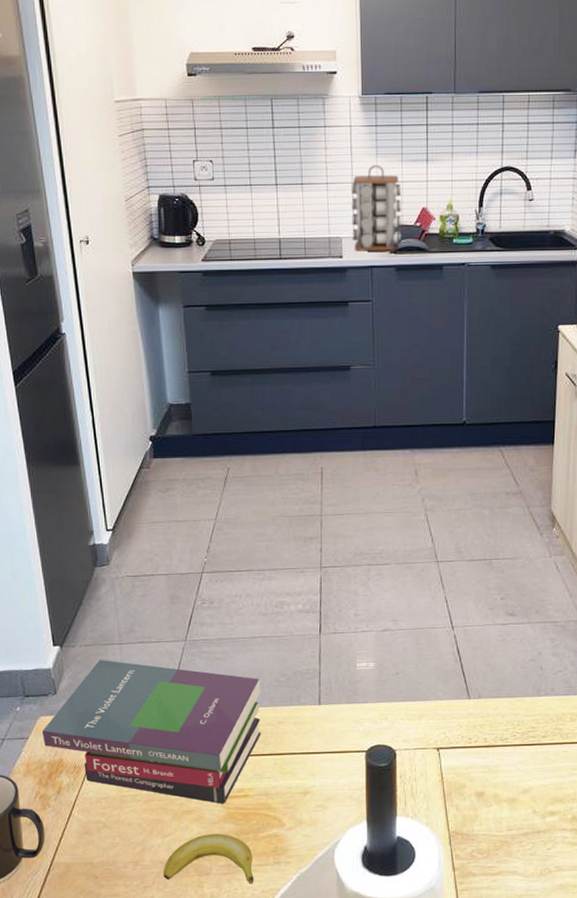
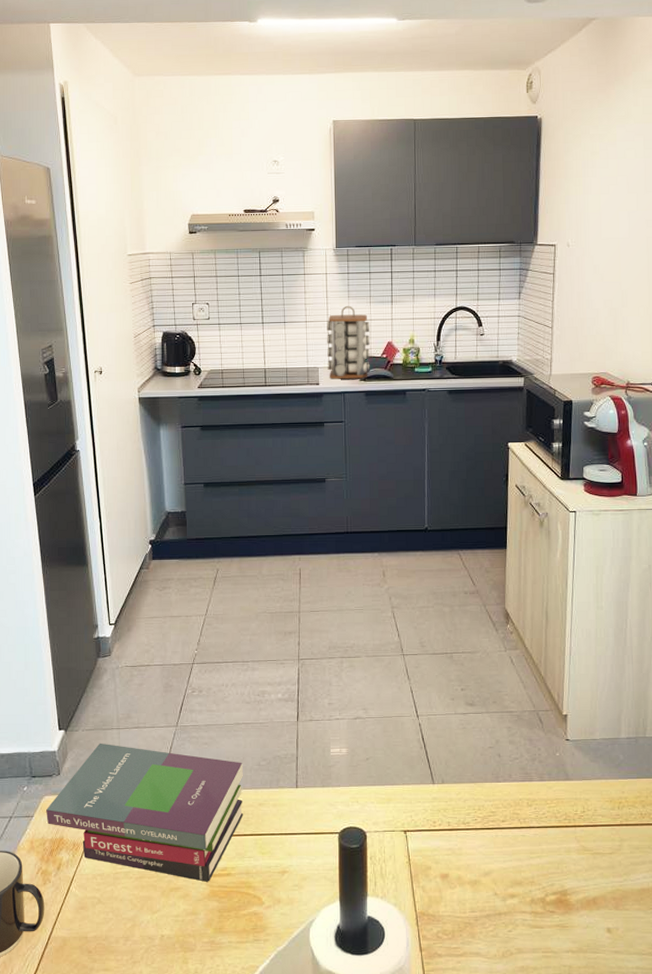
banana: present [163,834,254,884] -> none [151,911,235,961]

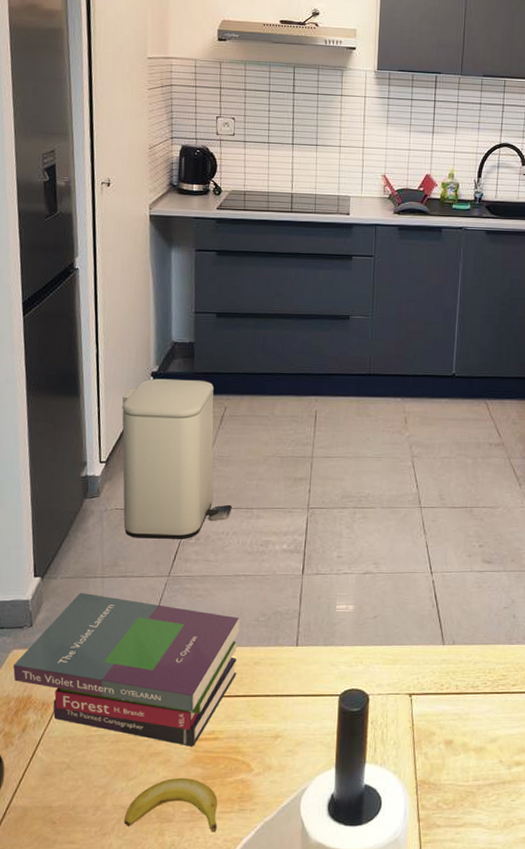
pedal bin: none [126,545,230,692] -> present [122,378,233,539]
banana: none [151,911,235,961] -> present [124,778,217,832]
spice rack: present [327,305,370,379] -> none [360,132,408,212]

